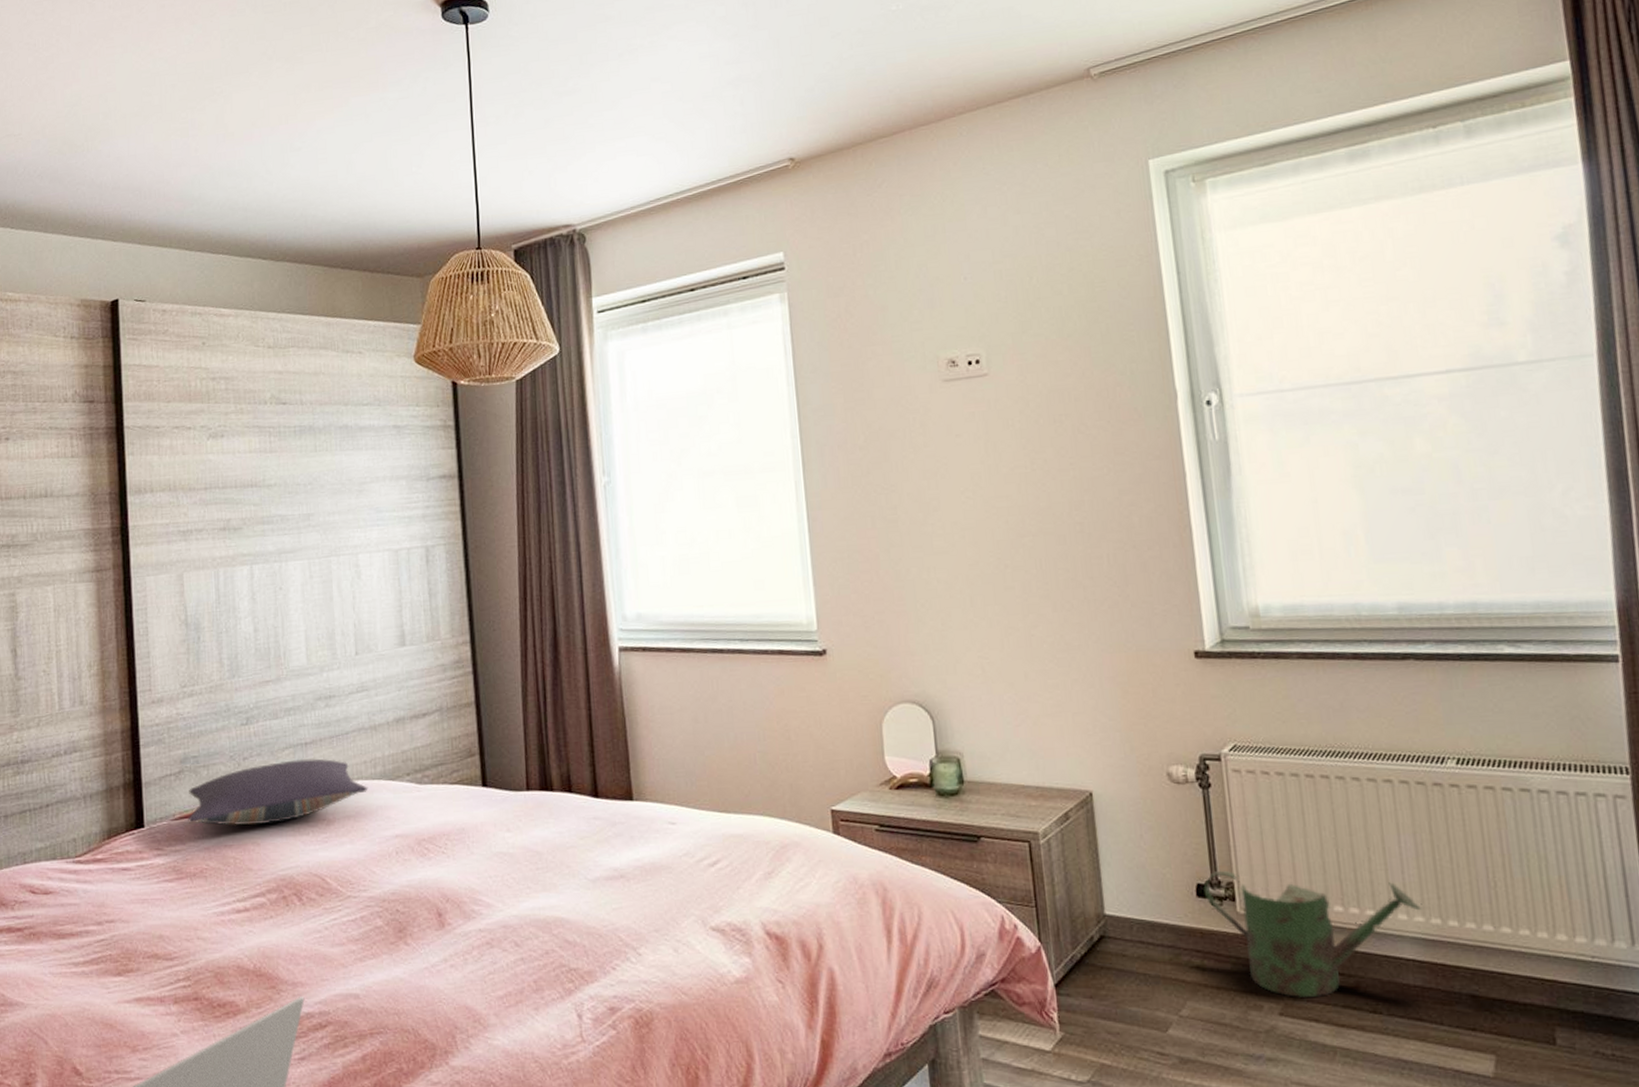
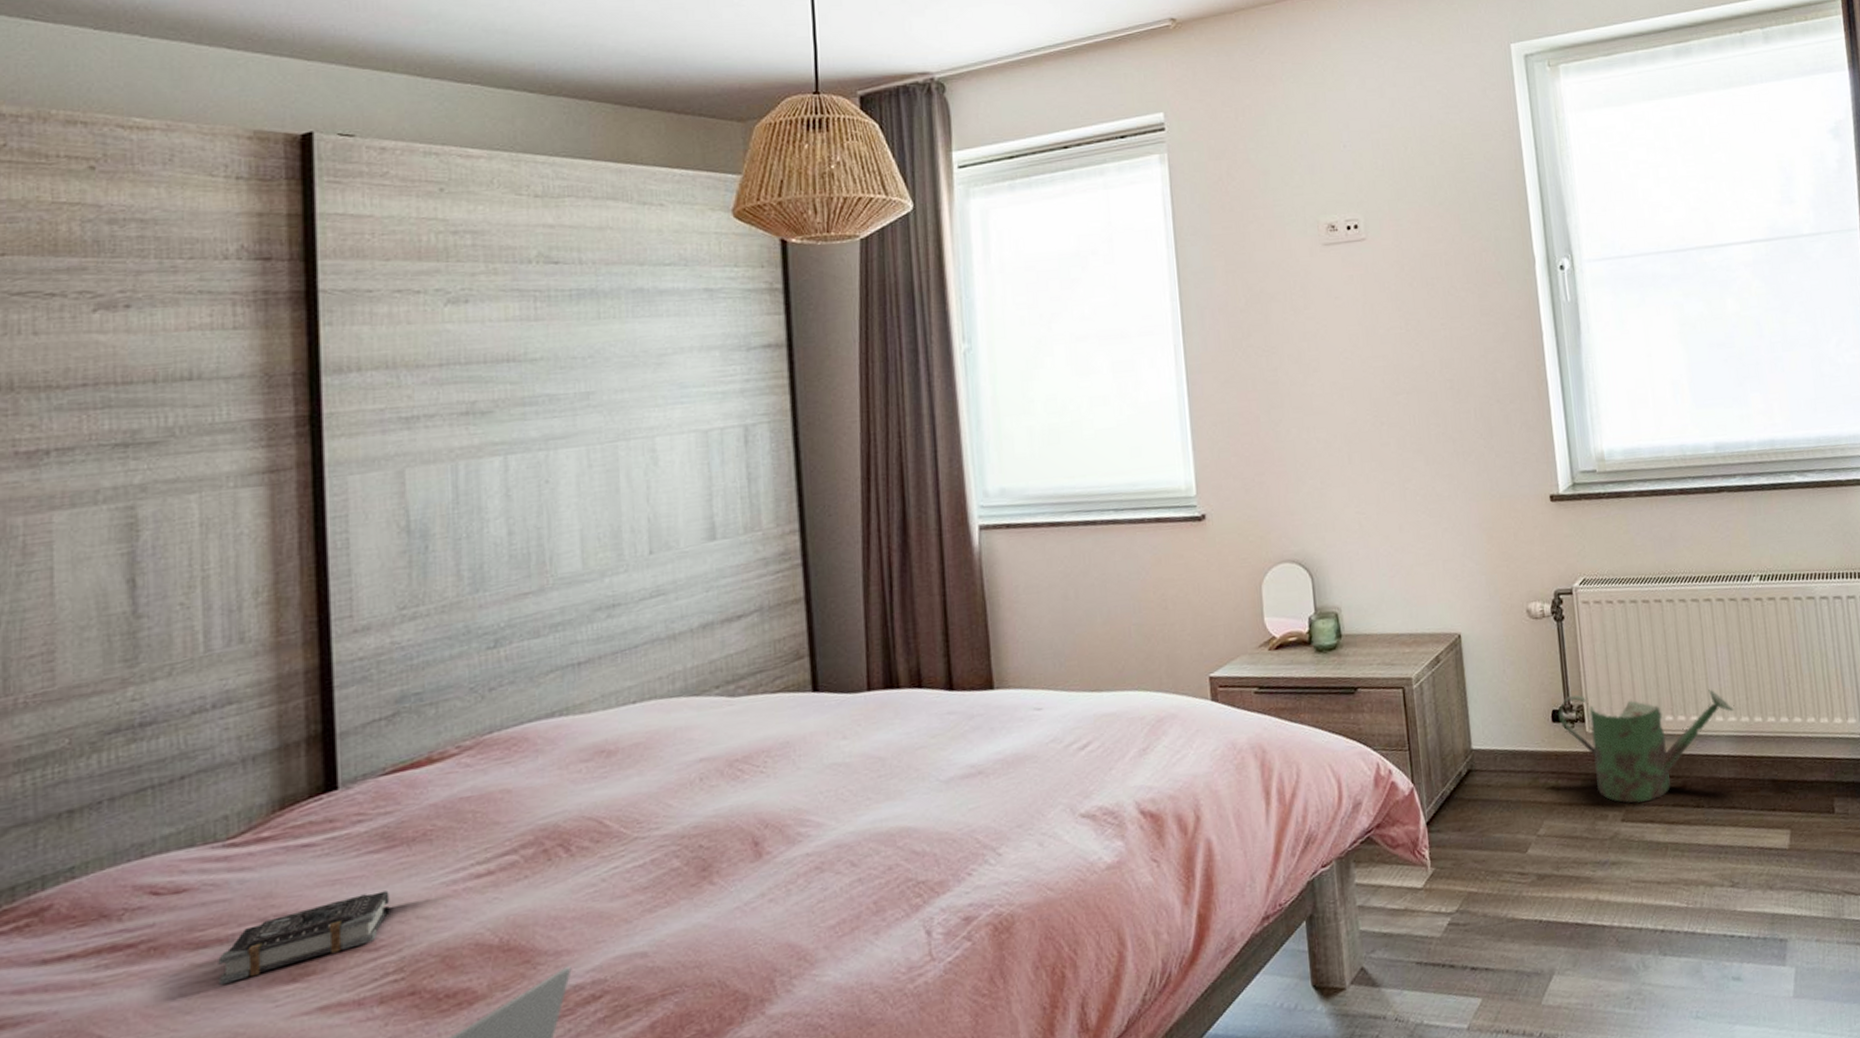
book: none [72,913,180,969] -> present [218,890,390,985]
pillow: present [188,758,368,826] -> none [405,678,664,777]

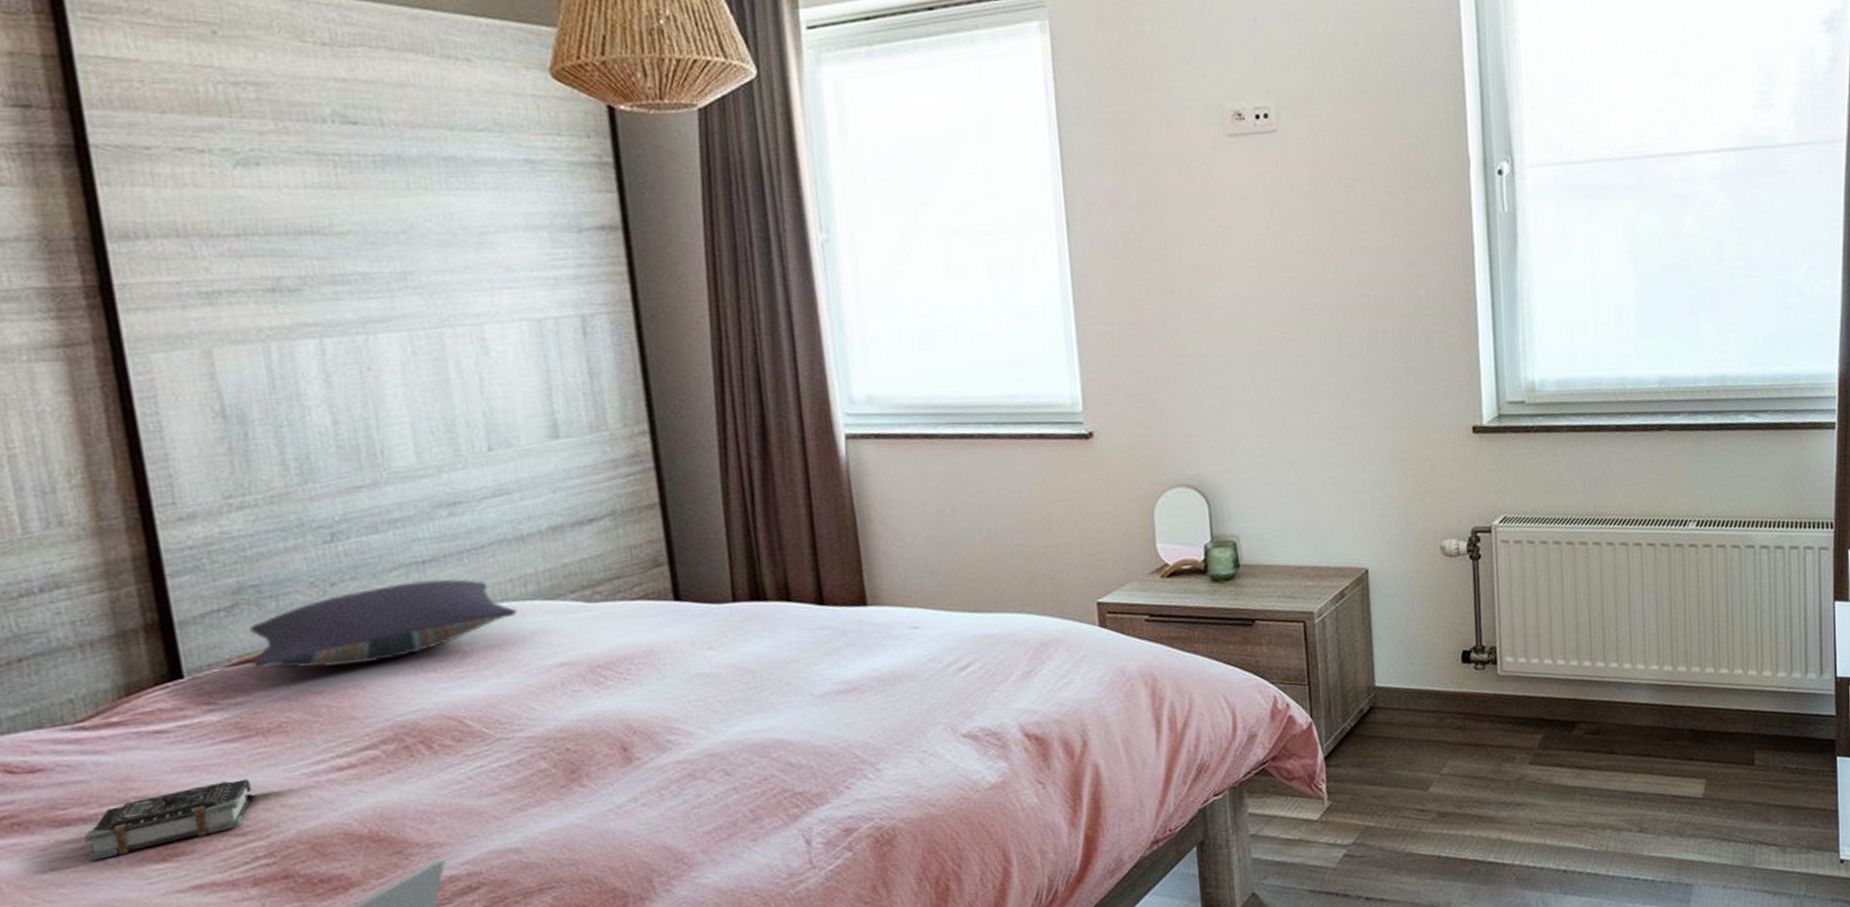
pillow: none [405,678,664,777] -> present [249,578,518,669]
watering can: present [1558,689,1734,804] -> none [1468,636,1658,748]

